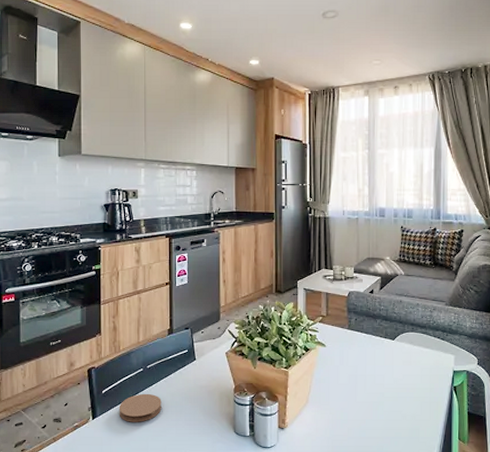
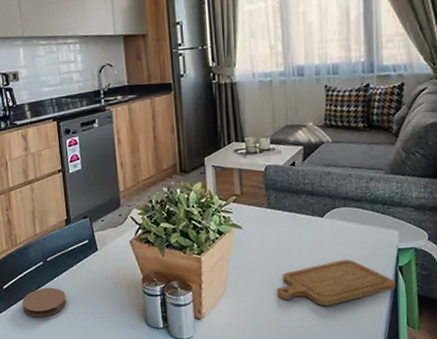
chopping board: none [351,379,451,420] -> present [276,260,396,306]

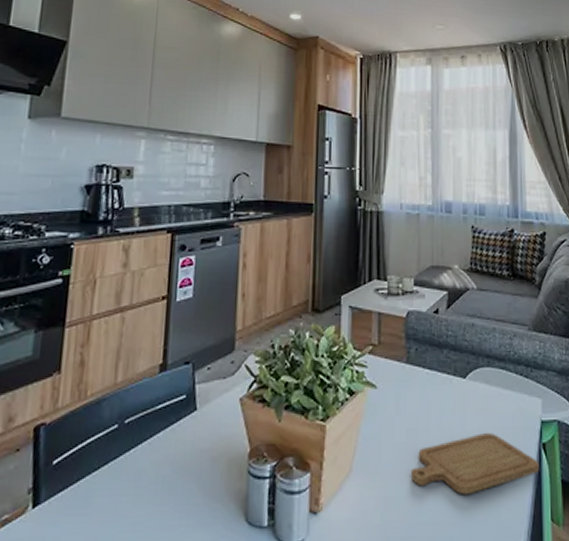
coaster: present [21,287,67,317] -> none [74,463,142,511]

